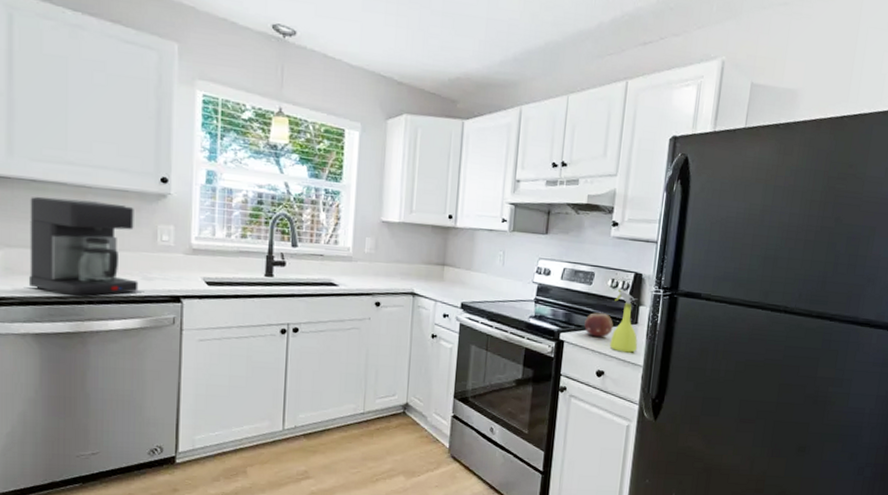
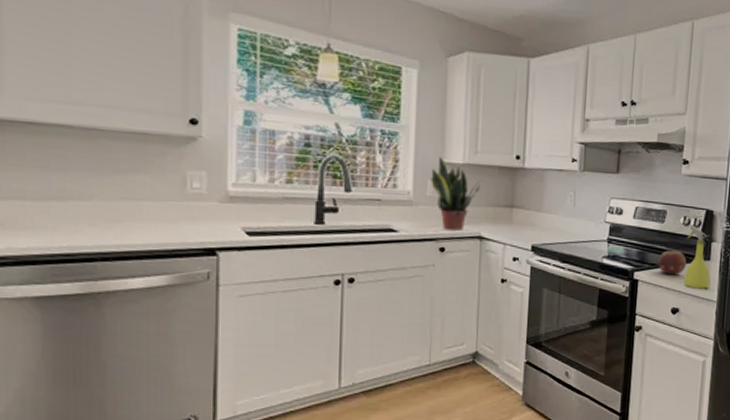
coffee maker: present [28,196,139,297] -> none [25,140,165,253]
potted plant: none [369,214,417,288] -> present [431,155,483,232]

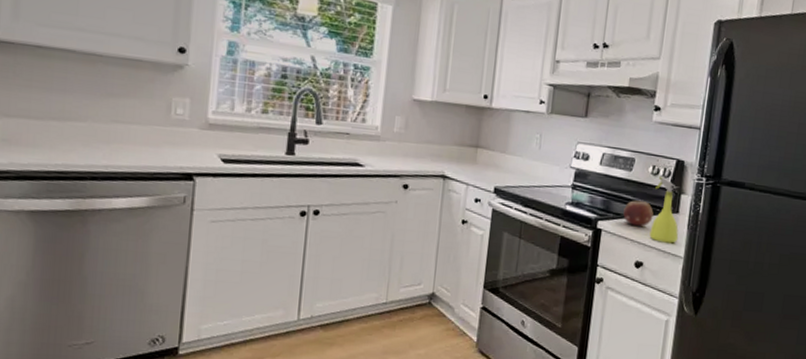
potted plant: present [431,155,483,232] -> none [398,92,450,169]

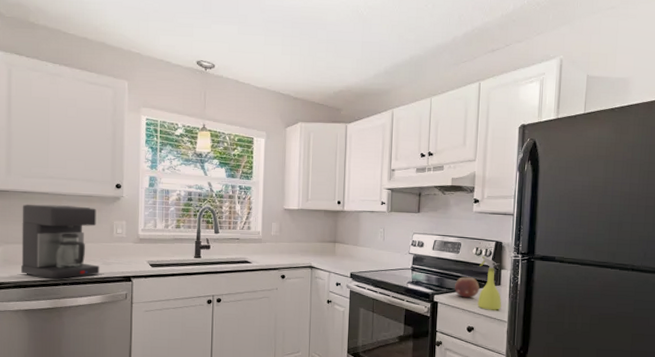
coffee maker: none [26,63,148,172] -> present [20,204,100,280]

